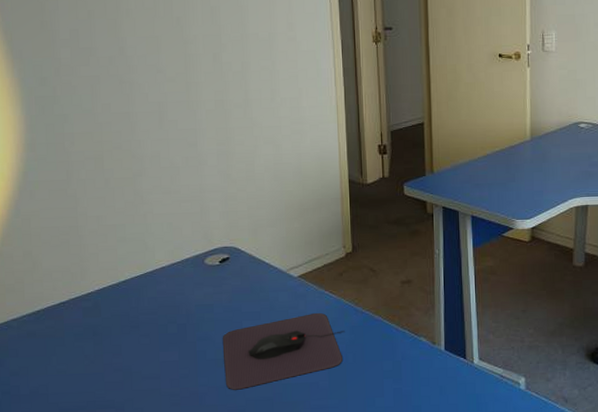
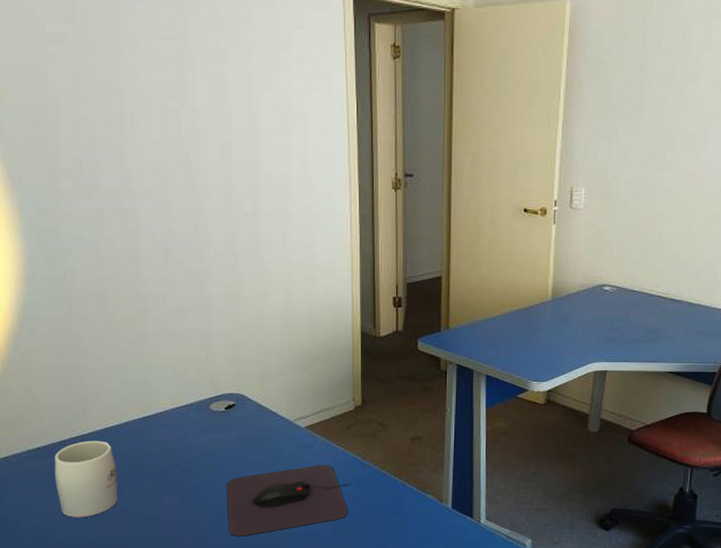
mug: none [53,300,116,380] -> present [54,440,118,518]

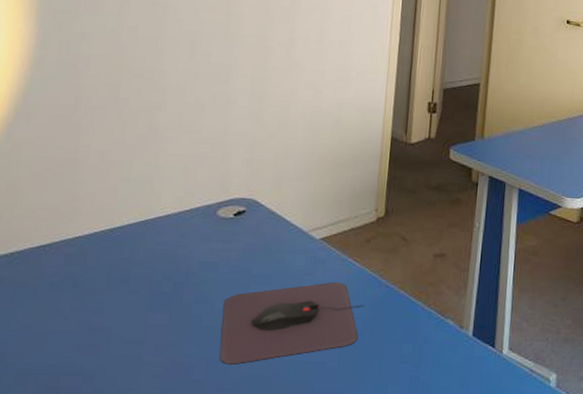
mug: present [54,440,118,518] -> none [24,246,100,338]

